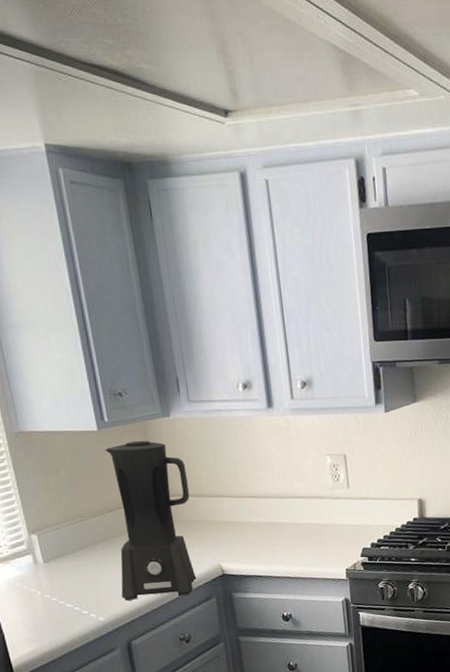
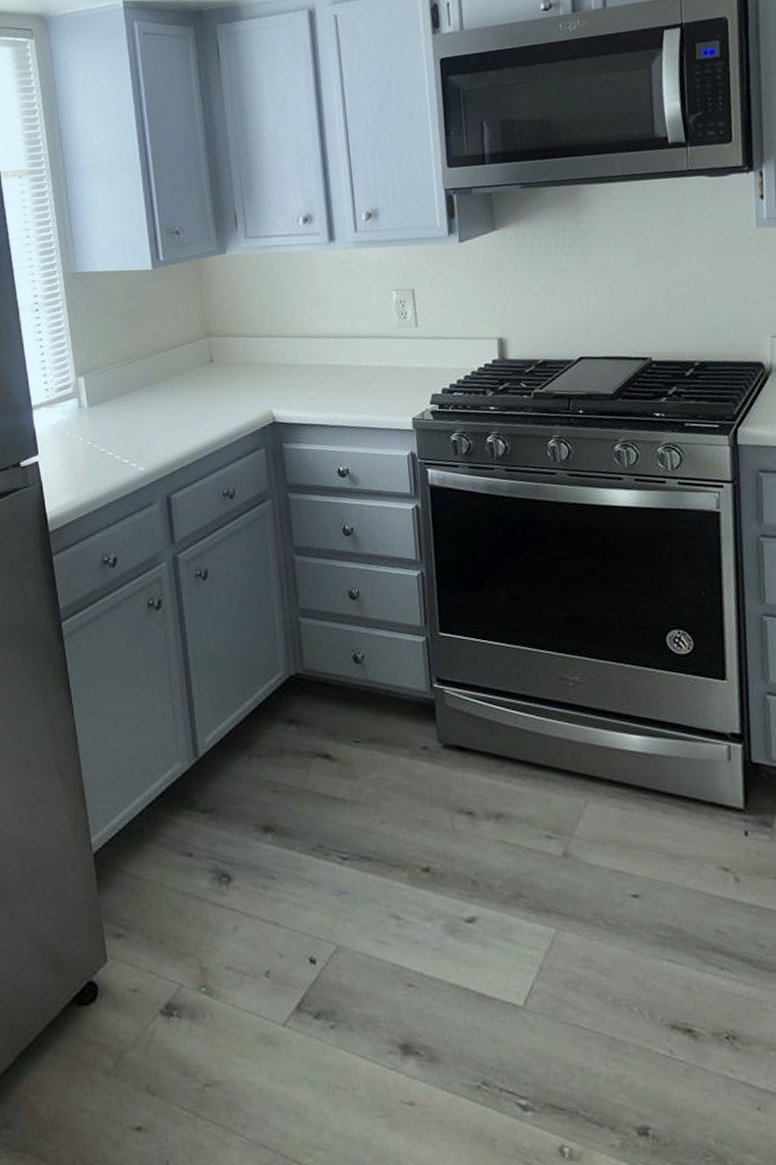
blender: present [105,440,197,601] -> none [158,278,245,449]

